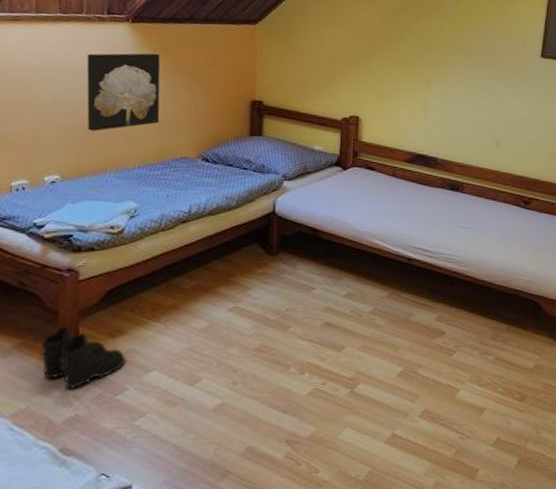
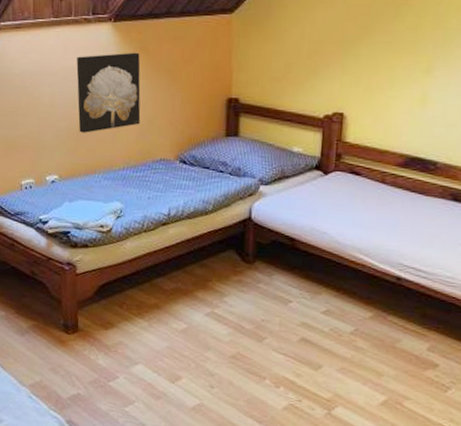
boots: present [39,327,126,389] -> none [48,314,116,371]

